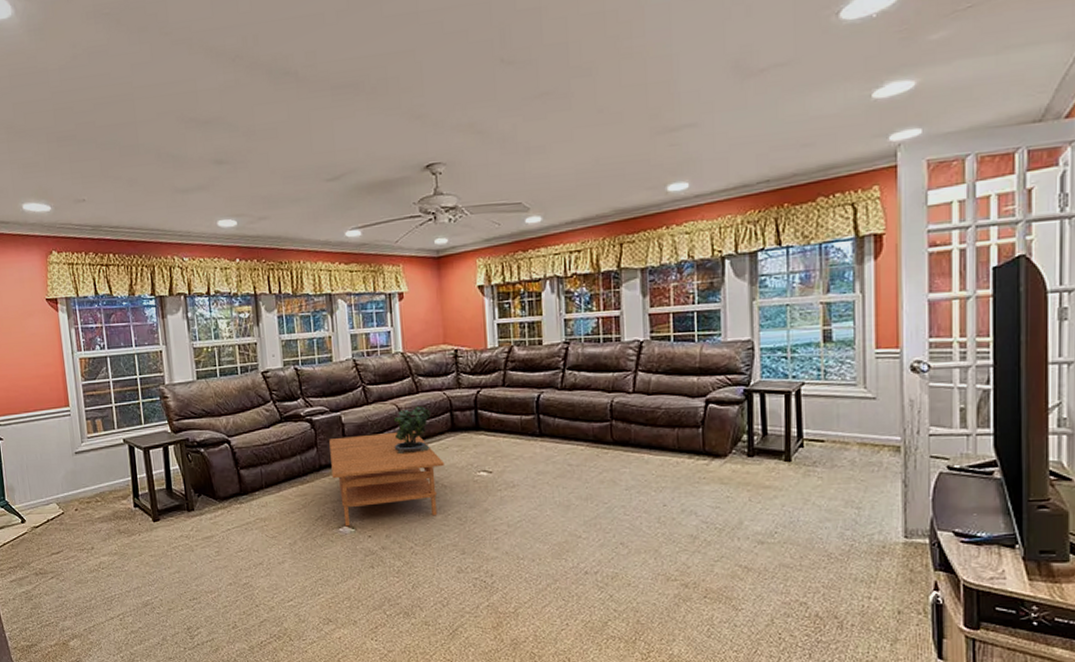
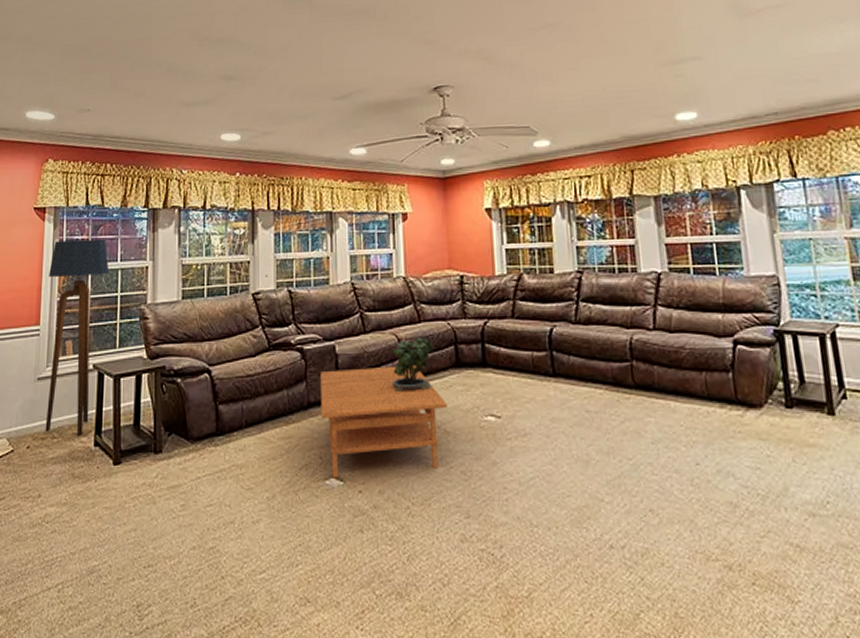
floor lamp: none [70,326,127,499] -> present [45,239,110,436]

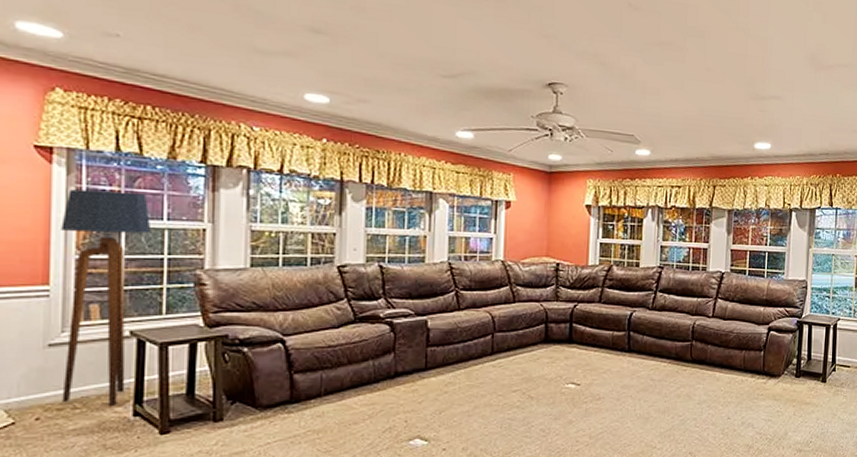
coffee table: present [320,365,447,479] -> none [409,340,533,439]
potted plant: present [392,333,433,393] -> none [482,312,525,364]

